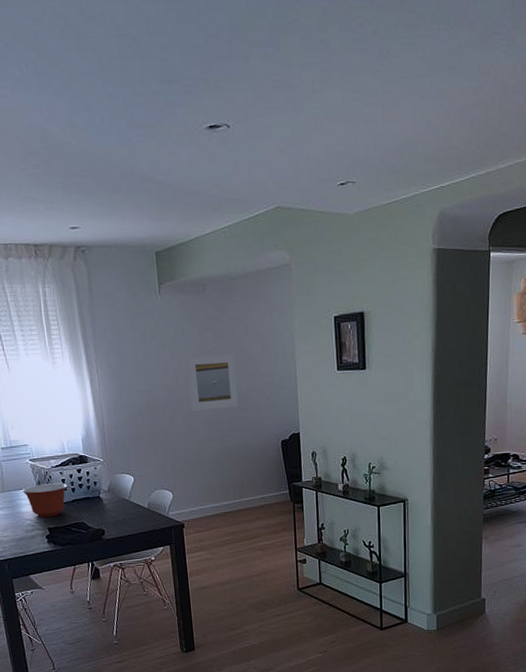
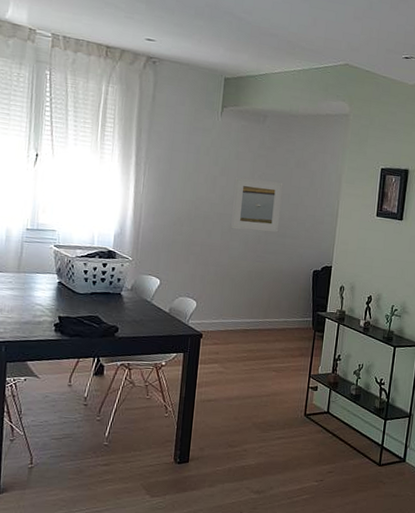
mixing bowl: present [22,483,68,518] -> none [39,271,89,306]

